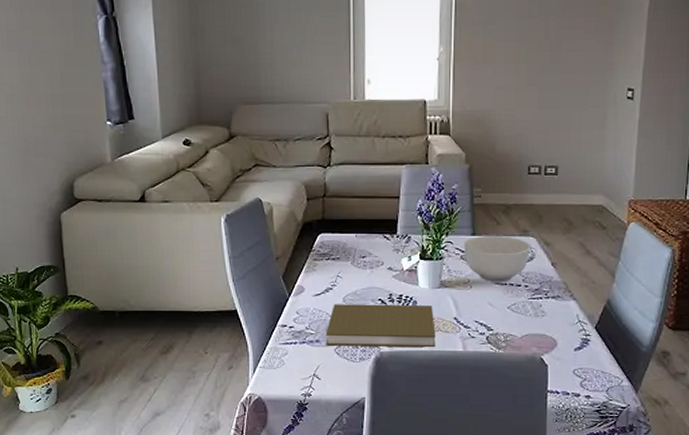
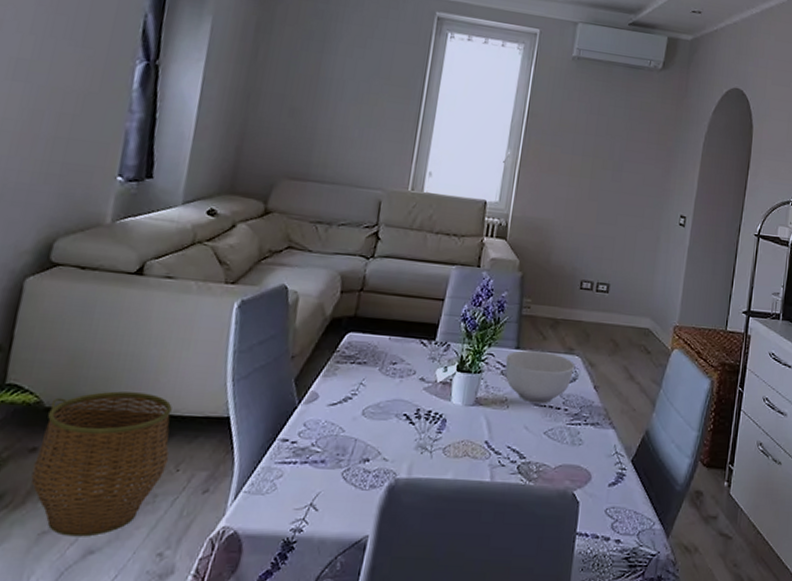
basket: none [103,296,198,404] -> present [31,391,173,537]
book: present [326,304,436,348] -> none [332,417,464,476]

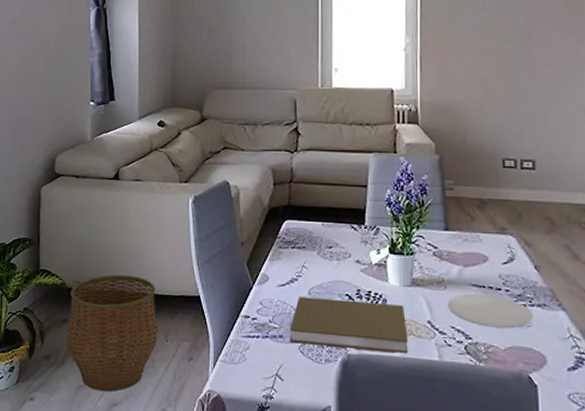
book: none [332,417,464,476] -> present [290,296,408,355]
bowl: present [505,350,575,404] -> none [436,231,510,285]
plate: none [506,412,587,447] -> present [447,293,534,329]

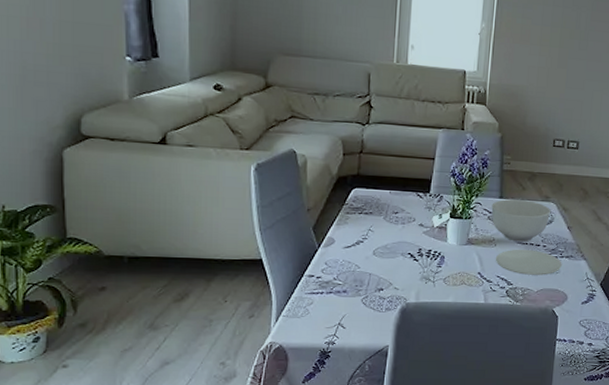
basket: present [66,274,159,392] -> none [106,241,217,352]
book: present [290,296,408,355] -> none [353,256,460,300]
bowl: none [436,231,510,285] -> present [491,199,550,242]

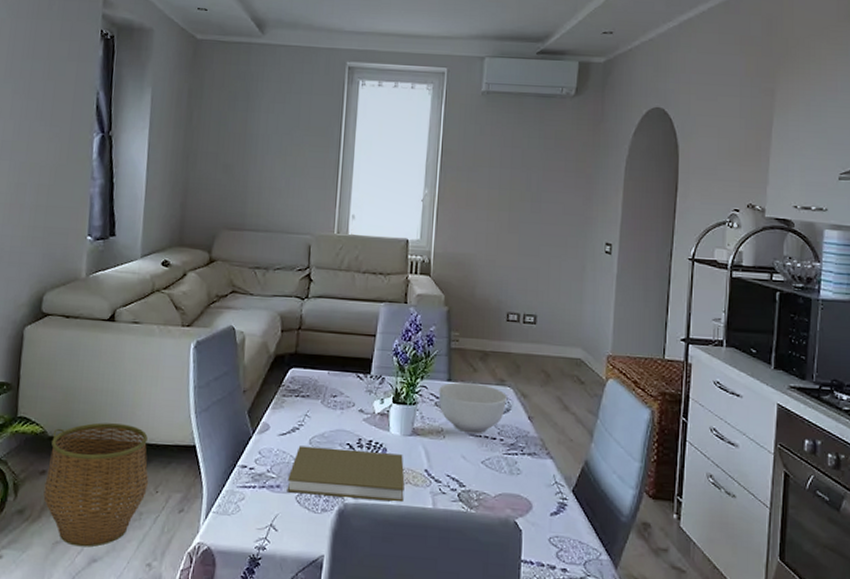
basket: none [106,241,217,352] -> present [43,422,149,547]
book: none [353,256,460,300] -> present [287,446,405,503]
plate: present [495,249,562,275] -> none [444,442,524,476]

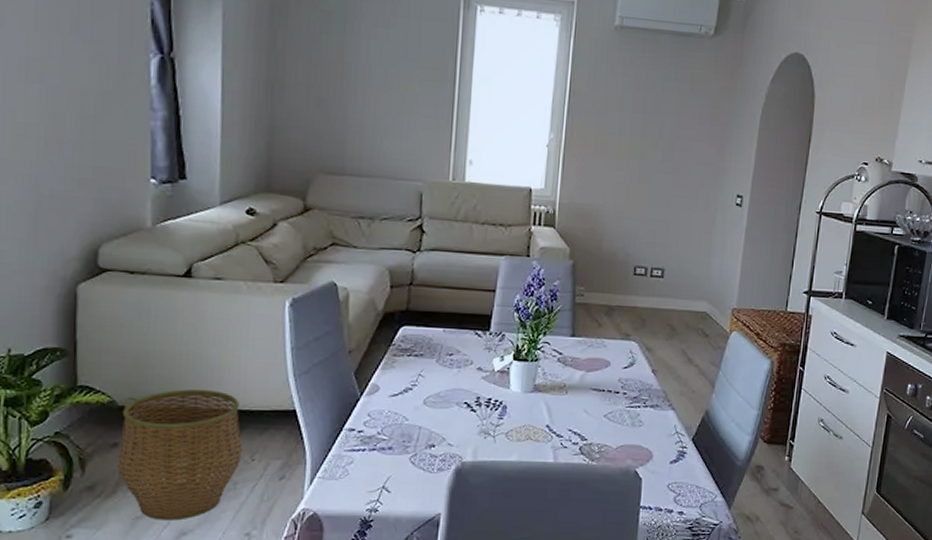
book: present [287,446,405,503] -> none [400,406,525,458]
bowl: present [438,382,507,434] -> none [561,338,631,389]

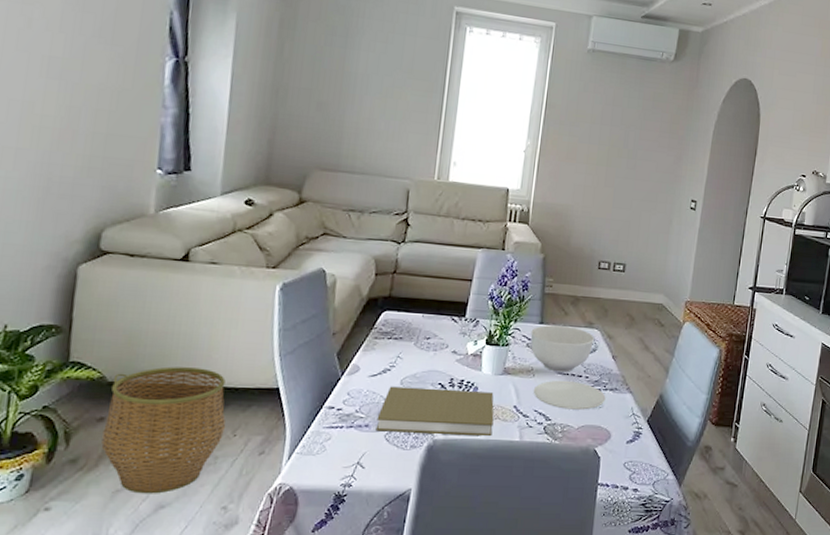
book: none [400,406,525,458] -> present [375,386,494,437]
bowl: none [561,338,631,389] -> present [530,325,594,372]
plate: none [566,397,646,429] -> present [533,380,606,410]

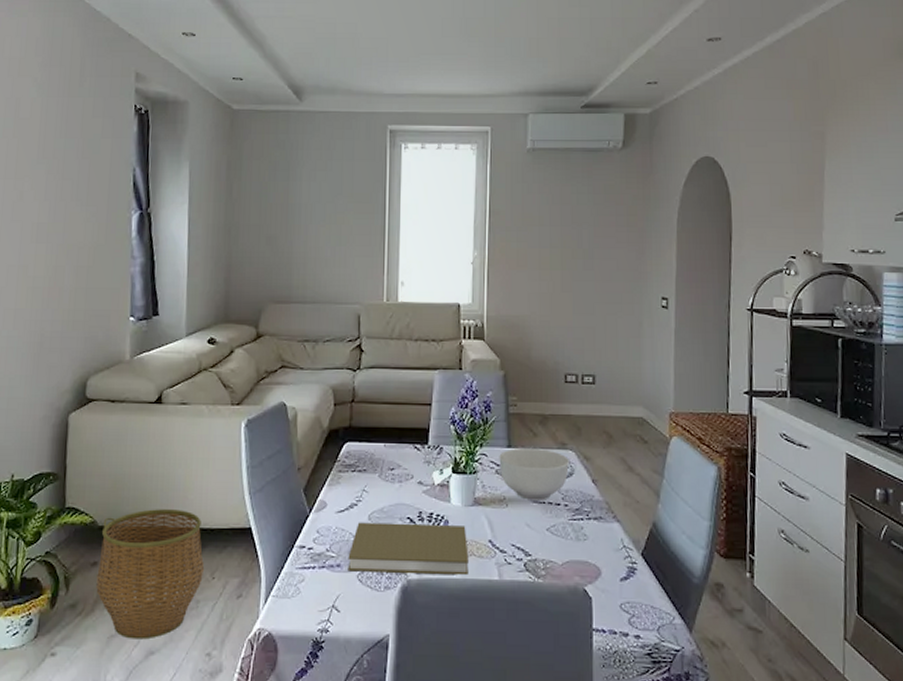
plate: present [533,380,606,410] -> none [508,509,590,543]

